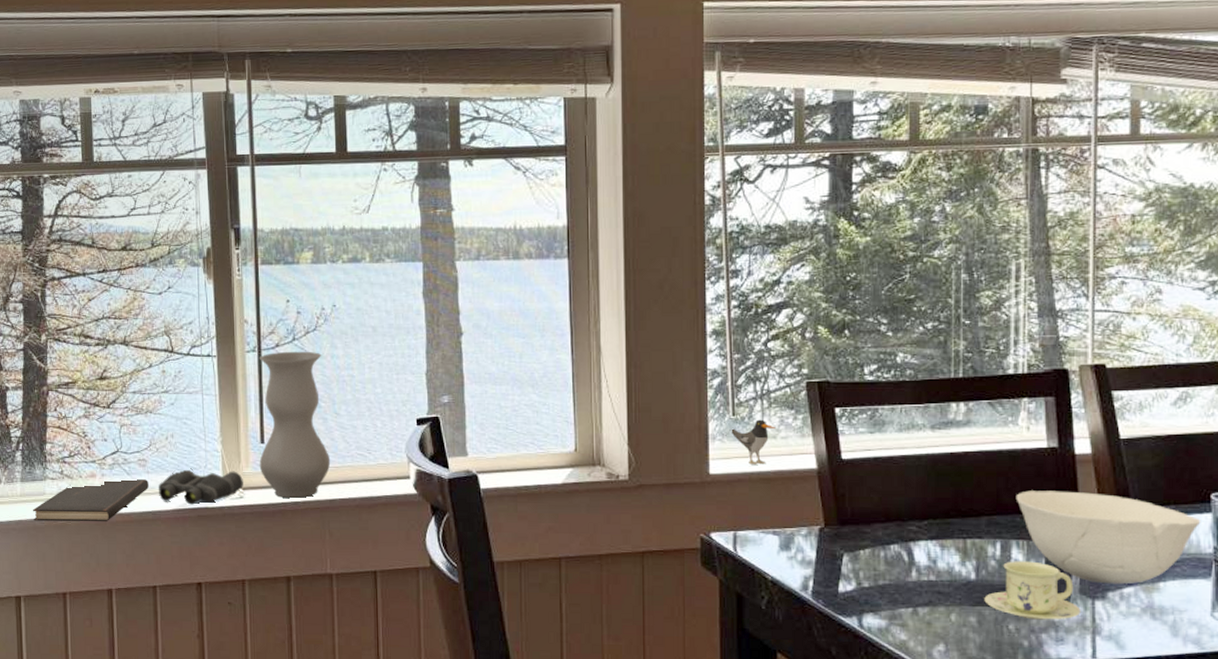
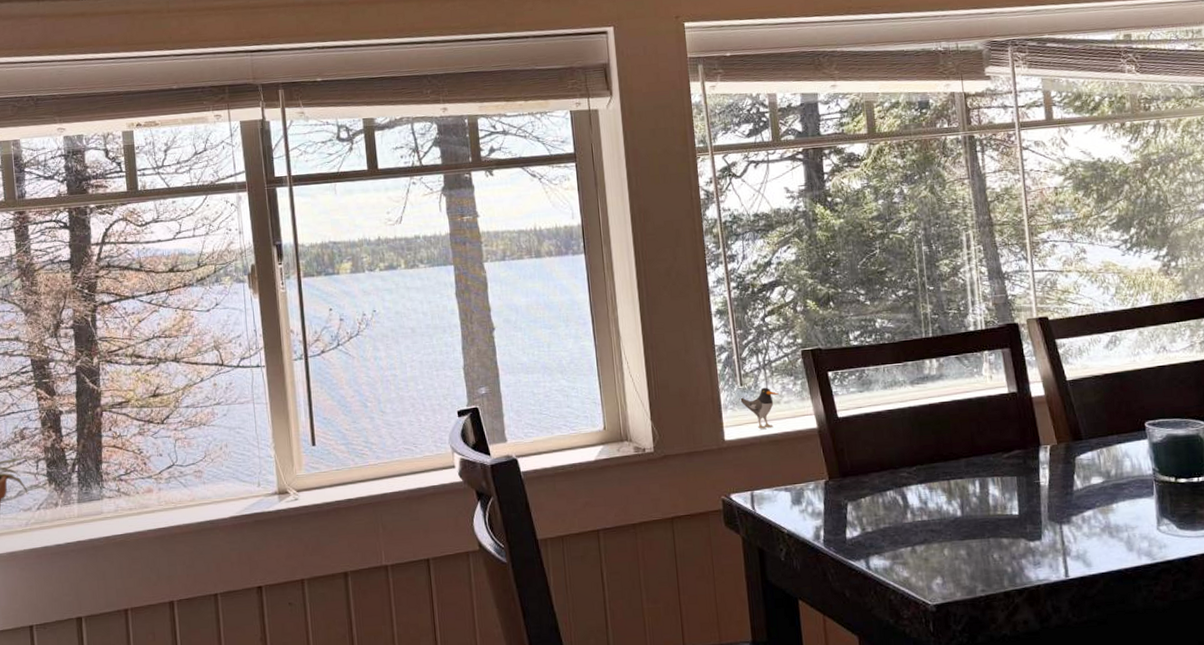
hardcover book: present [33,479,149,522] -> none [91,490,205,541]
binoculars: present [159,468,243,505] -> none [215,474,298,511]
vase: present [259,351,331,499] -> none [306,355,380,497]
cup and saucer: present [984,561,1081,620] -> none [970,495,1052,548]
bowl: present [1015,490,1201,585] -> none [987,430,1140,510]

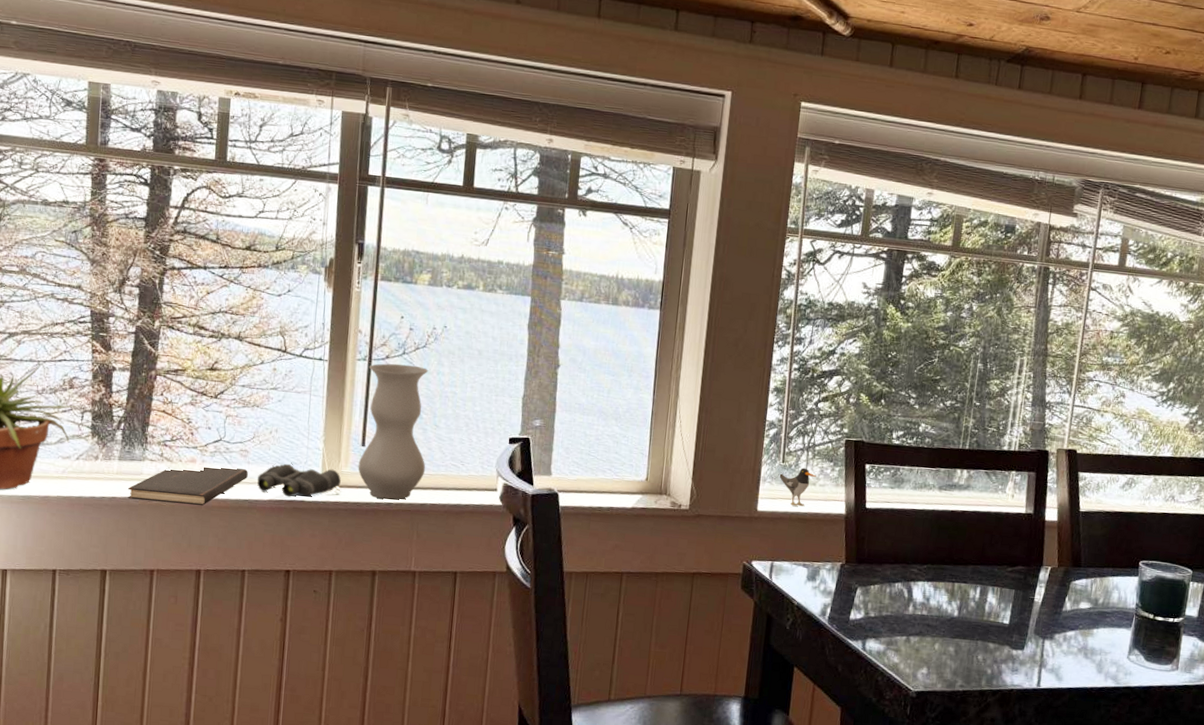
hardcover book: none [91,490,205,541] -> present [127,467,248,506]
binoculars: none [215,474,298,511] -> present [257,463,341,497]
vase: none [306,355,380,497] -> present [358,363,429,500]

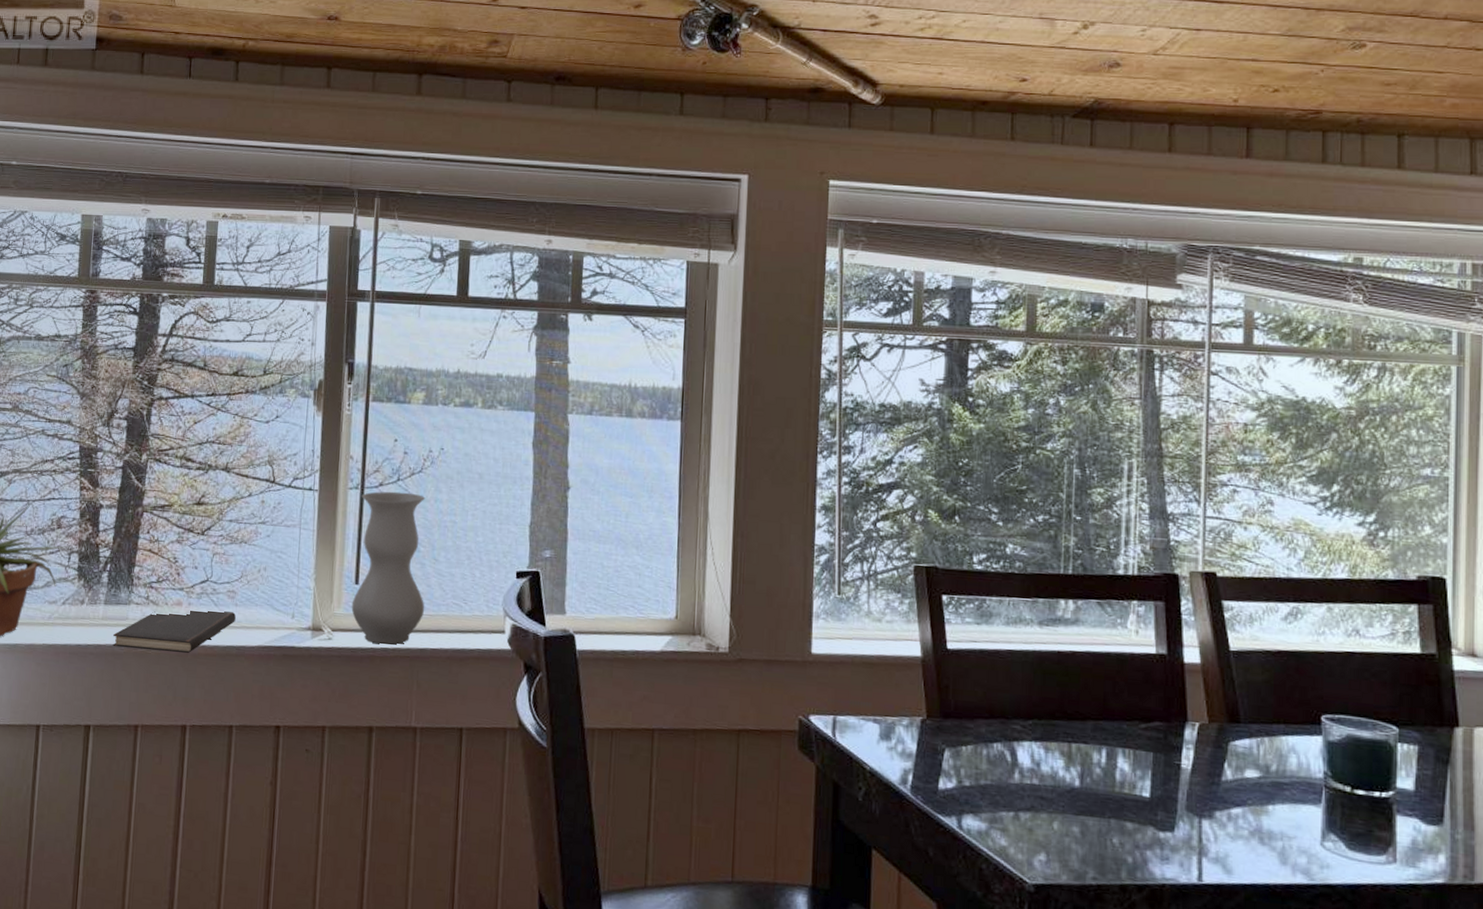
binoculars: present [257,463,341,497] -> none [245,604,334,643]
decorative bird: present [778,468,816,507] -> none [834,600,881,648]

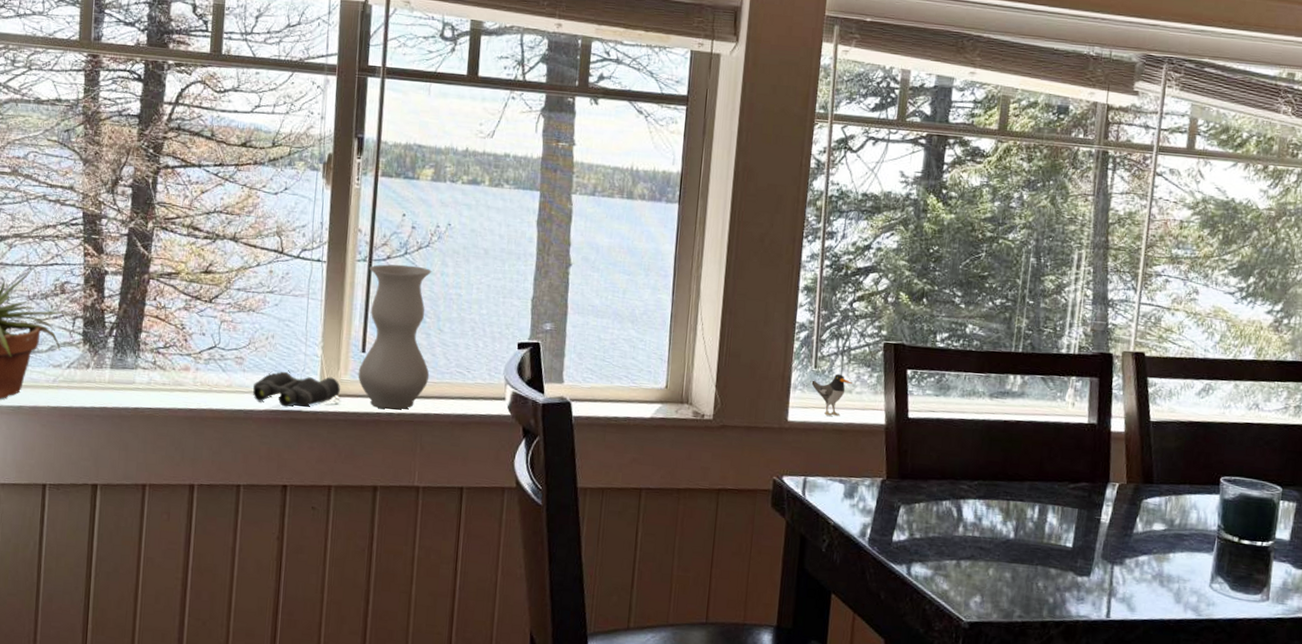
hardcover book: present [113,611,236,654] -> none [119,376,244,417]
binoculars: none [245,604,334,643] -> present [253,370,340,407]
decorative bird: none [834,600,881,648] -> present [810,374,852,417]

